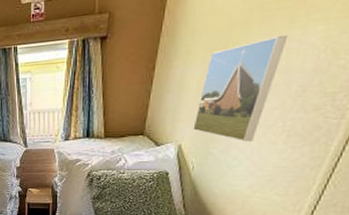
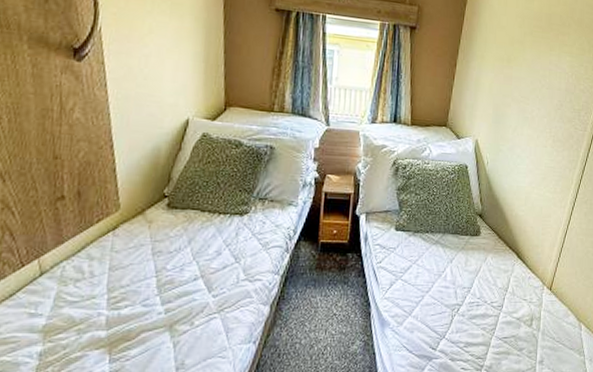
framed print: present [193,35,288,142] -> none [487,58,549,143]

